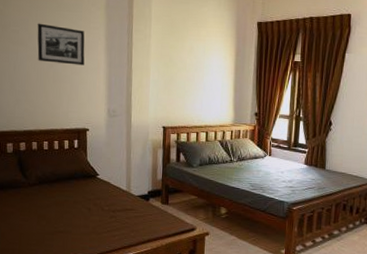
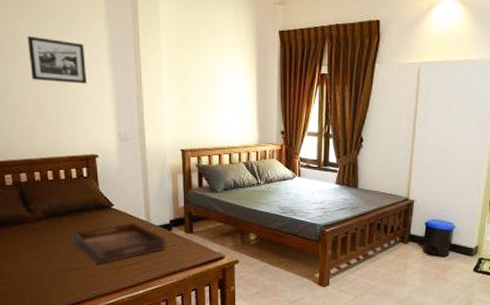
serving tray: none [59,191,143,230] -> present [71,222,165,265]

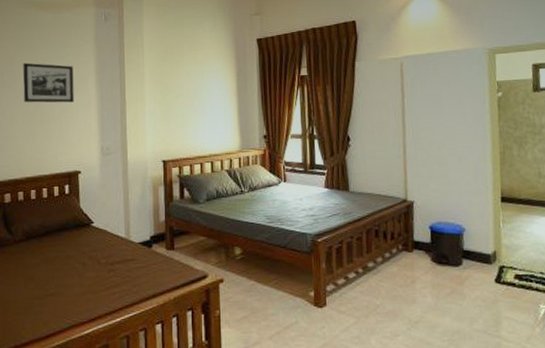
serving tray: present [71,222,165,265] -> none [49,240,145,290]

